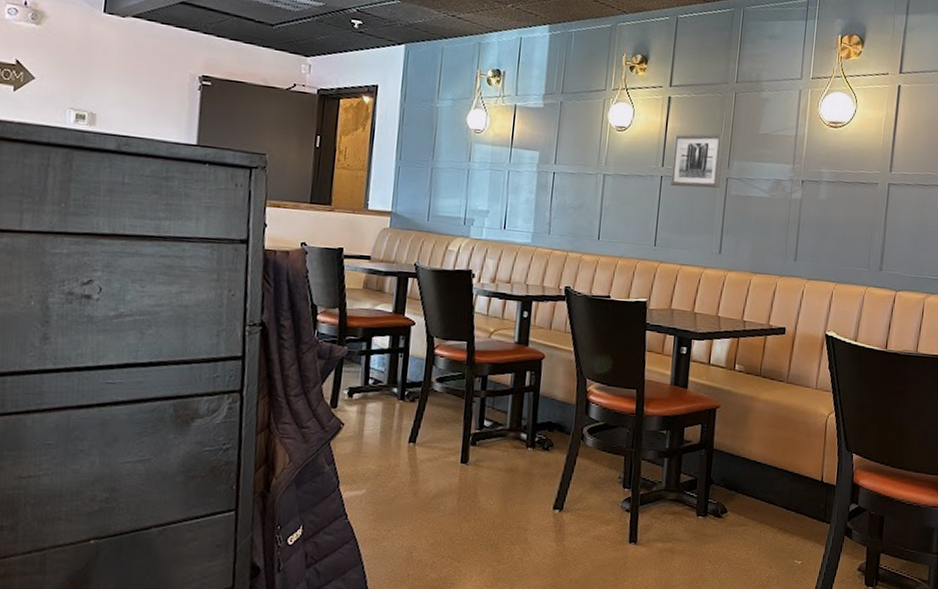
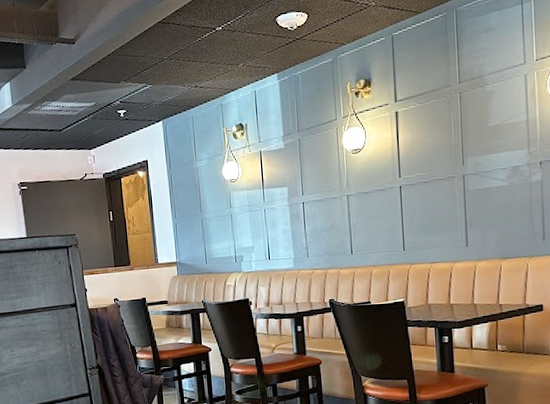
wall art: present [670,133,725,189] -> none [406,134,457,193]

